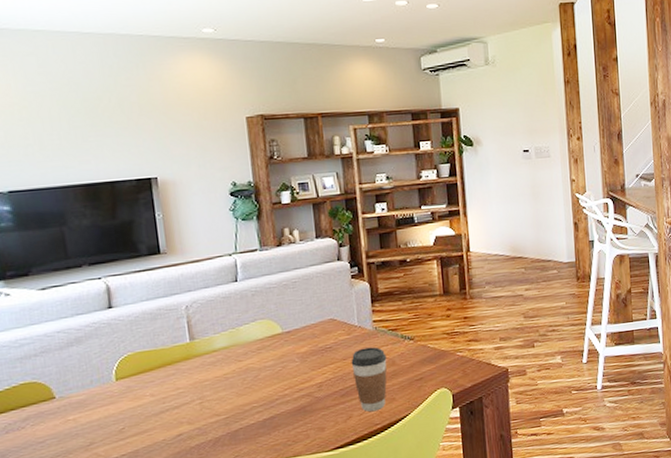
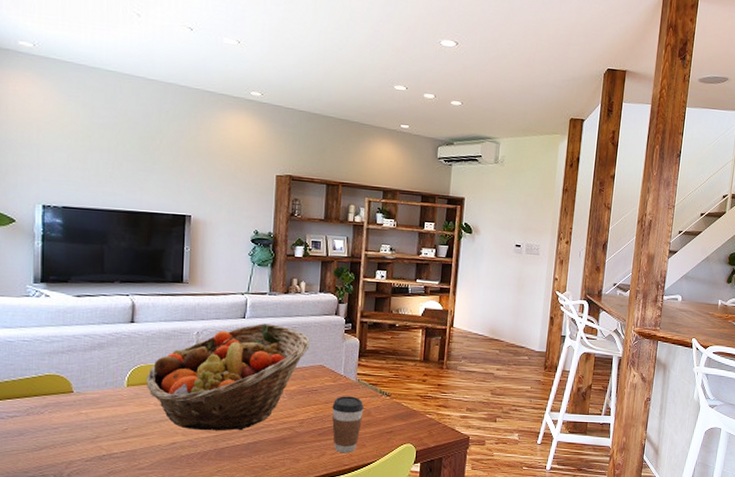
fruit basket: none [136,282,315,416] -> present [145,323,310,431]

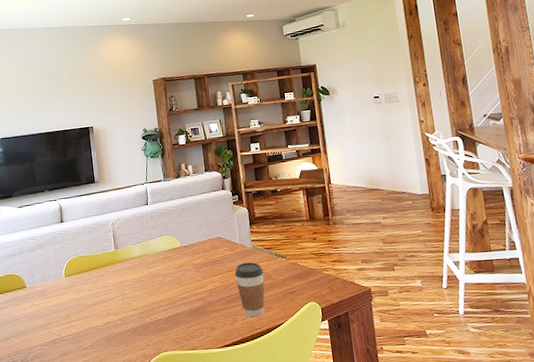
fruit basket: present [145,323,310,431] -> none [78,206,206,309]

